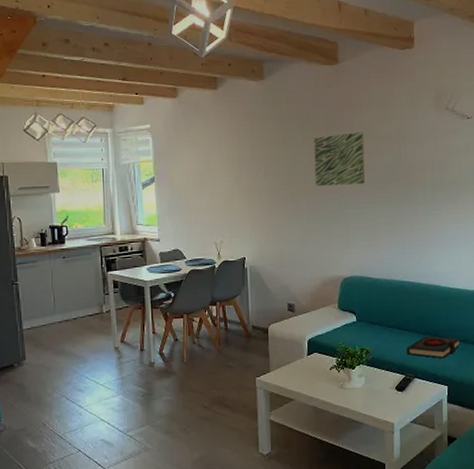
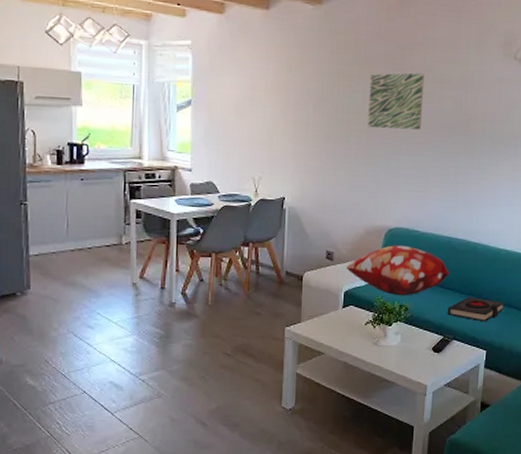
decorative pillow: none [307,292,405,341] -> present [346,245,449,296]

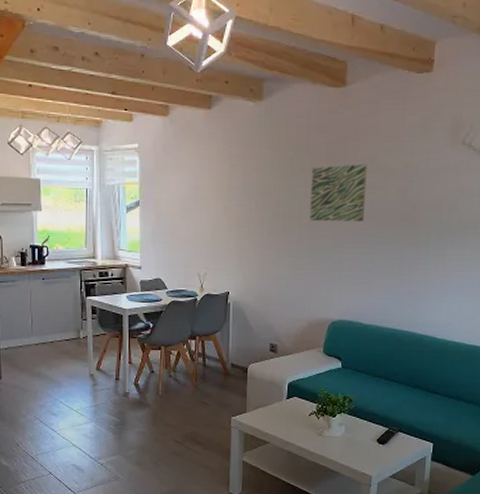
decorative pillow: present [346,245,449,296] -> none [290,338,394,388]
book: present [447,296,505,322] -> none [392,388,453,415]

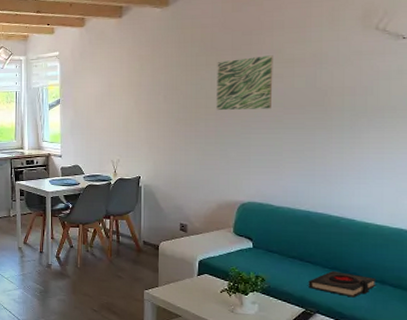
book: none [392,388,453,415] -> present [308,270,377,298]

